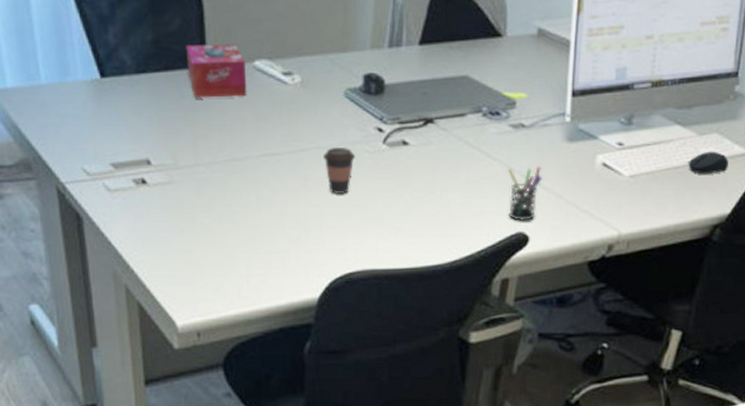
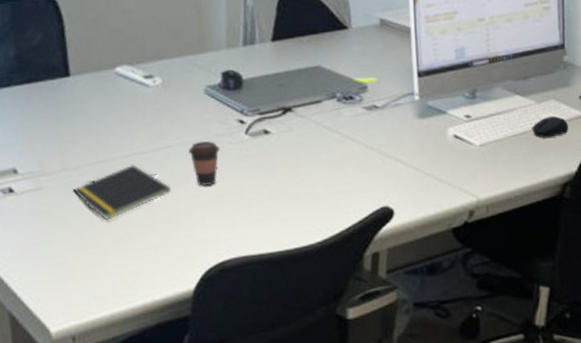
tissue box: present [186,44,247,99] -> none [49,53,111,107]
notepad: none [205,166,304,221] -> present [73,165,172,221]
pen holder: present [507,166,542,221] -> none [366,142,400,196]

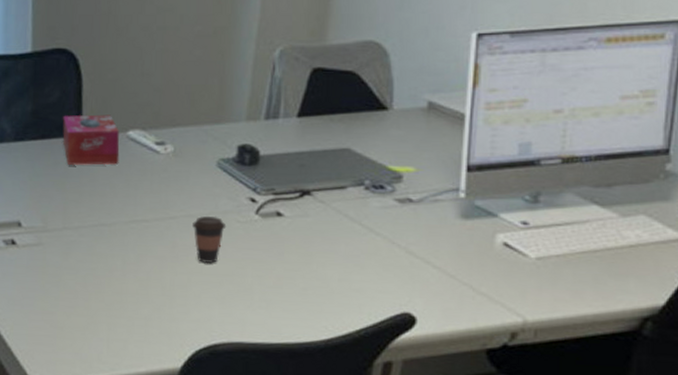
tissue box: none [49,53,111,107] -> present [63,114,120,166]
notepad: present [73,165,172,221] -> none [71,232,170,285]
computer mouse: present [532,115,569,138] -> none [609,234,660,260]

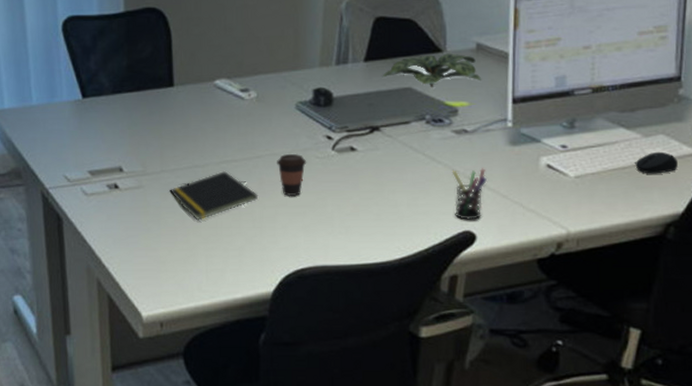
tissue box: present [63,114,120,166] -> none [156,66,208,114]
notepad: none [71,232,170,285] -> present [169,171,259,221]
plant: none [317,111,433,150] -> present [382,53,482,88]
pen holder: none [391,243,432,301] -> present [452,168,487,220]
computer mouse: none [609,234,660,260] -> present [635,151,678,174]

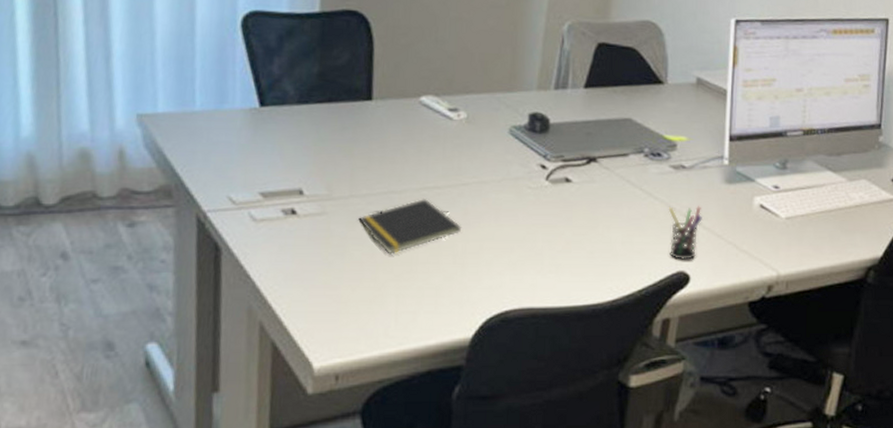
coffee cup: present [277,154,307,197] -> none [485,183,518,230]
plant: present [382,53,482,88] -> none [602,85,701,121]
computer mouse: present [635,151,678,174] -> none [840,196,878,218]

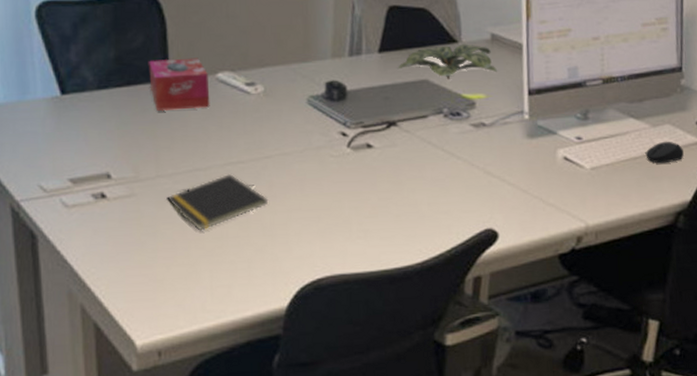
tissue box: none [351,78,412,131] -> present [149,58,210,112]
plant: none [602,85,701,121] -> present [397,44,498,80]
pen holder: present [668,206,702,260] -> none [471,162,507,217]
computer mouse: none [840,196,878,218] -> present [645,141,684,164]

